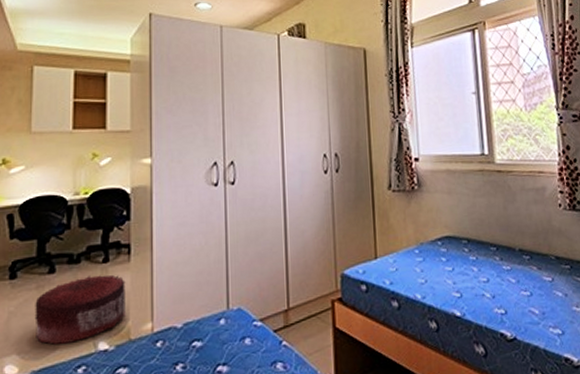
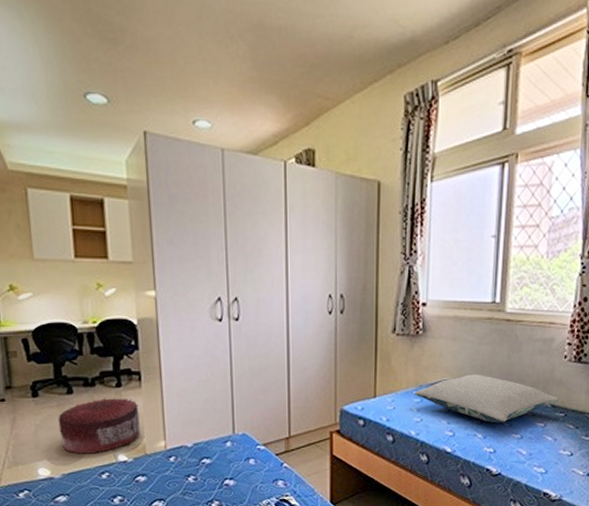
pillow: none [415,228,562,280] -> present [413,374,559,423]

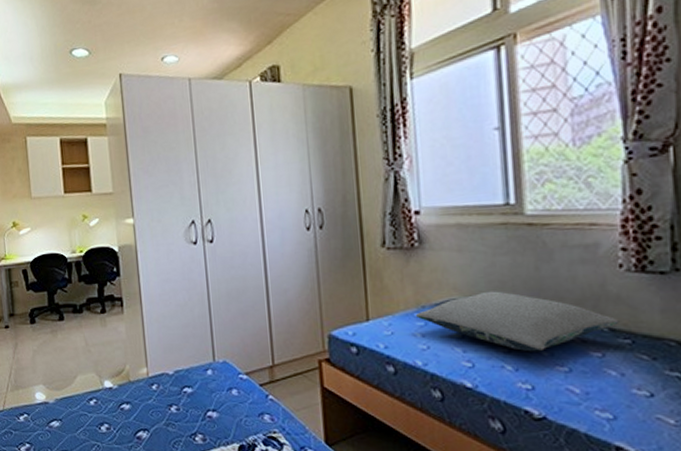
pouf: present [58,398,141,454] -> none [51,324,124,379]

